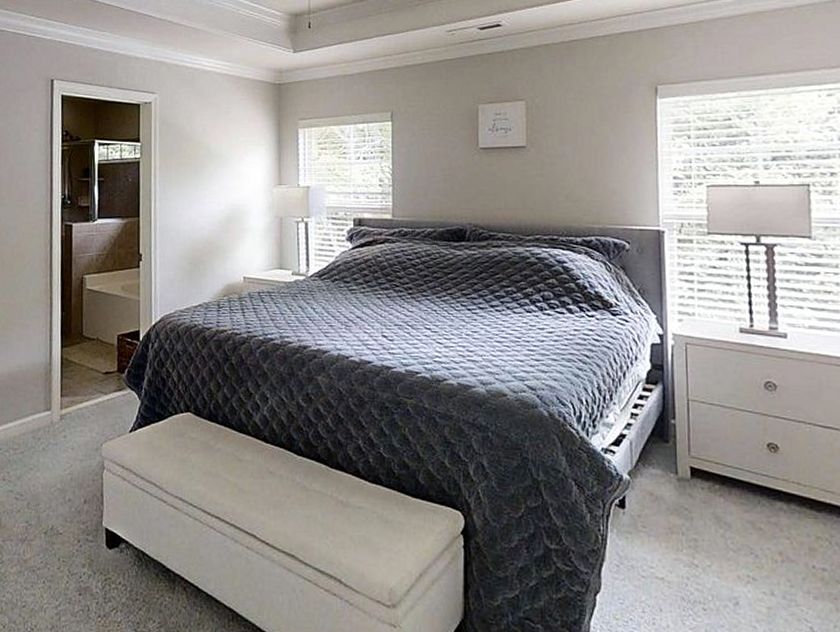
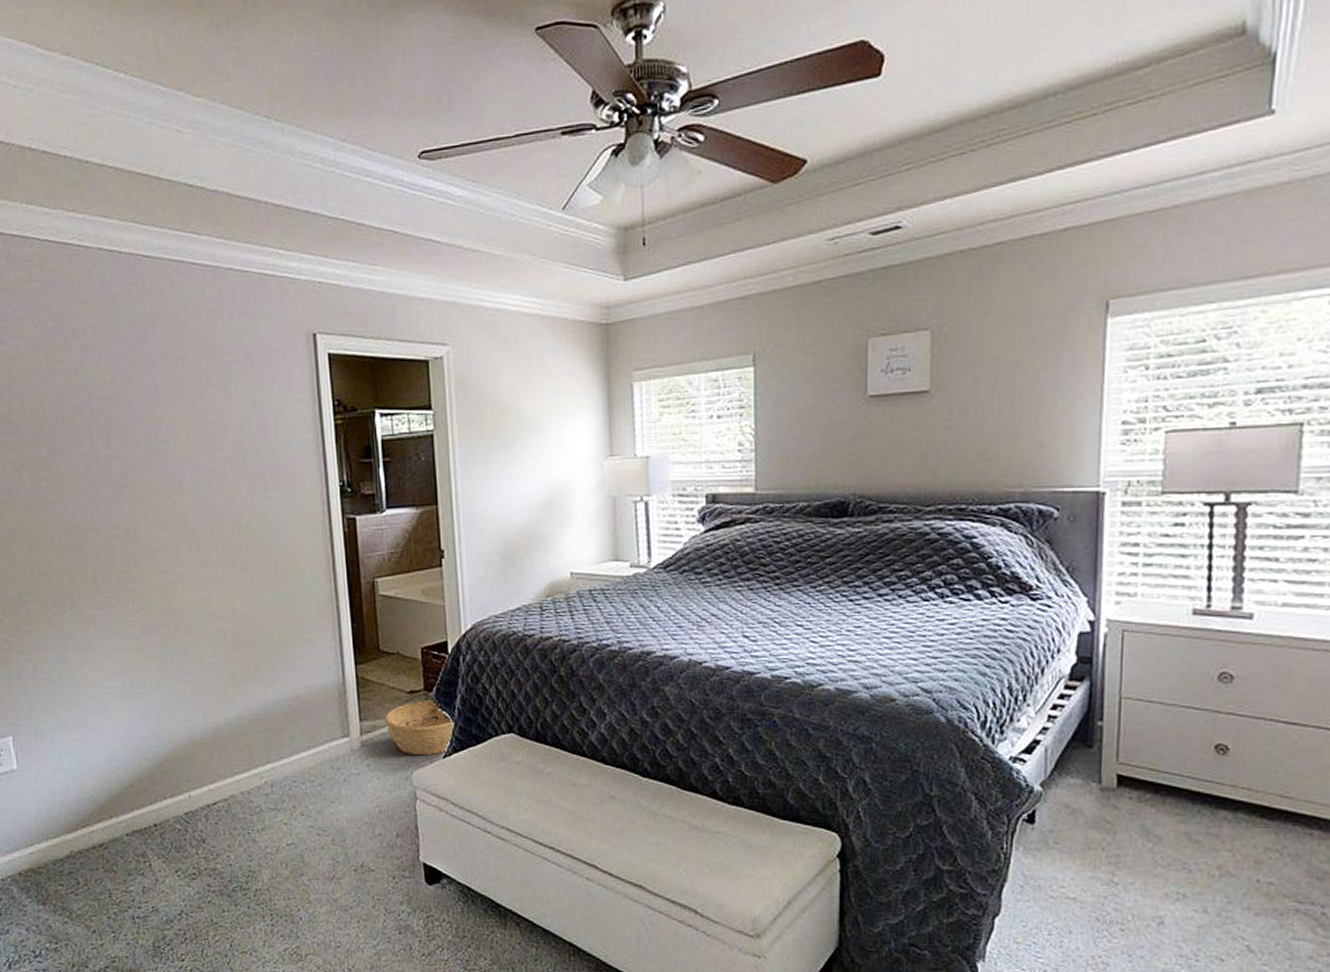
basket: none [82,381,139,430] -> present [385,700,452,756]

